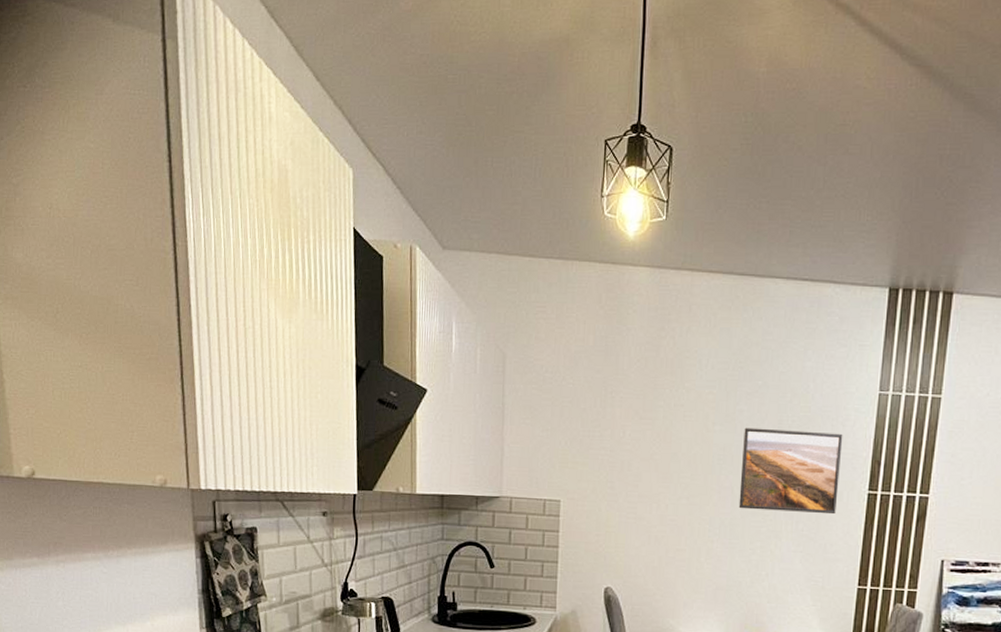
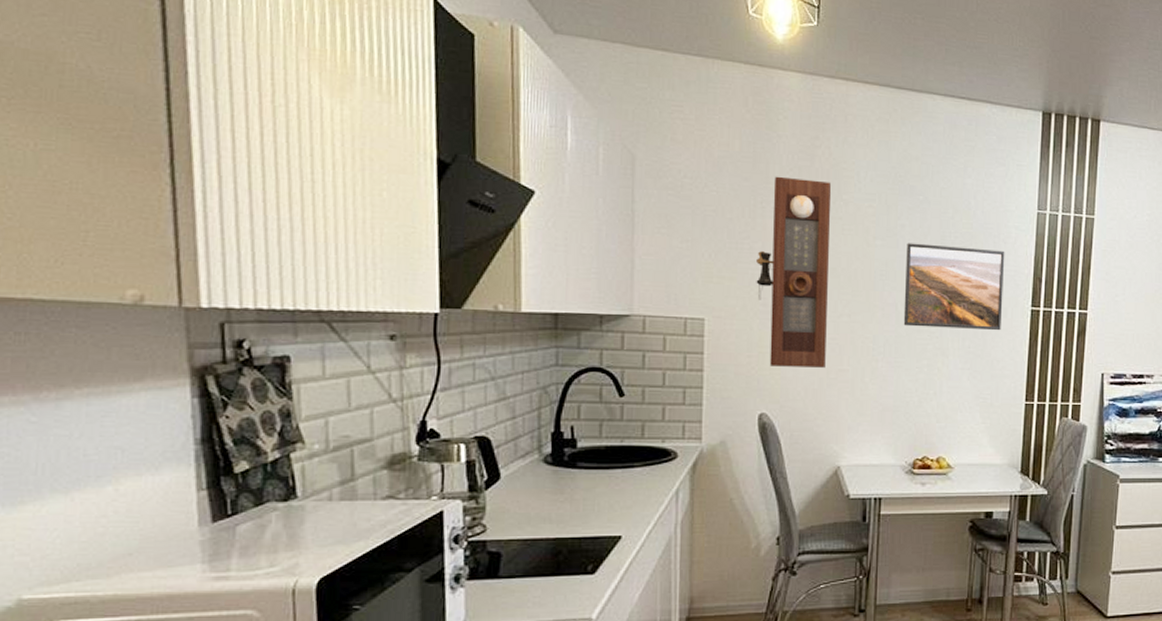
pendulum clock: none [605,367,674,547] -> present [756,176,831,368]

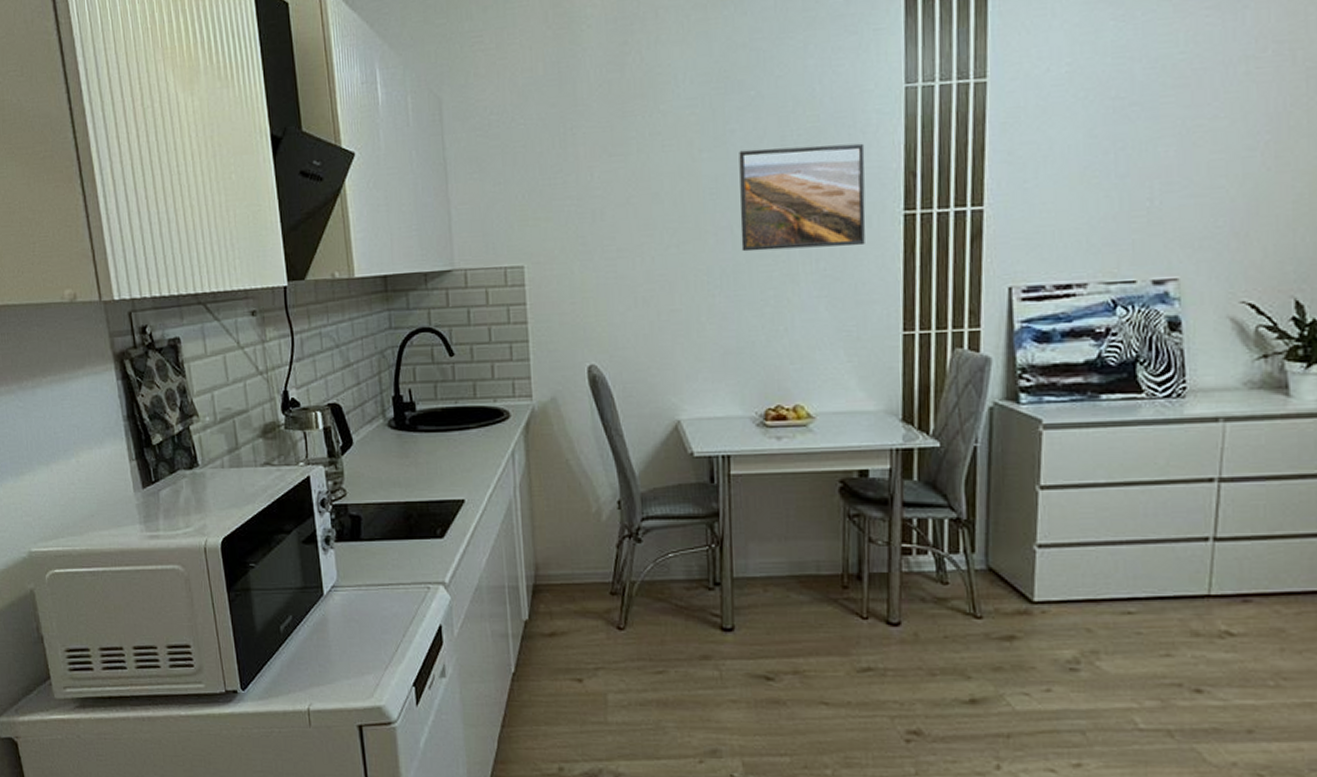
pendulum clock: present [756,176,831,368] -> none [572,93,655,312]

